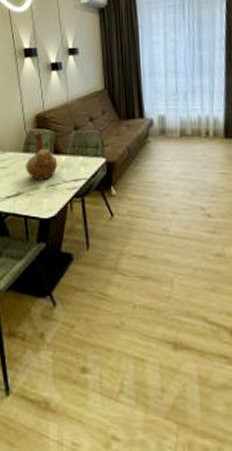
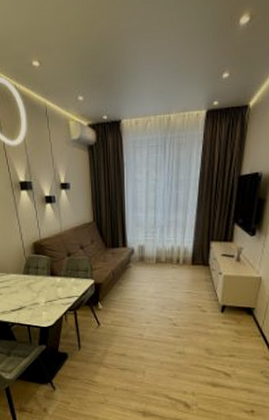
vase: present [26,131,58,181] -> none [26,257,54,297]

